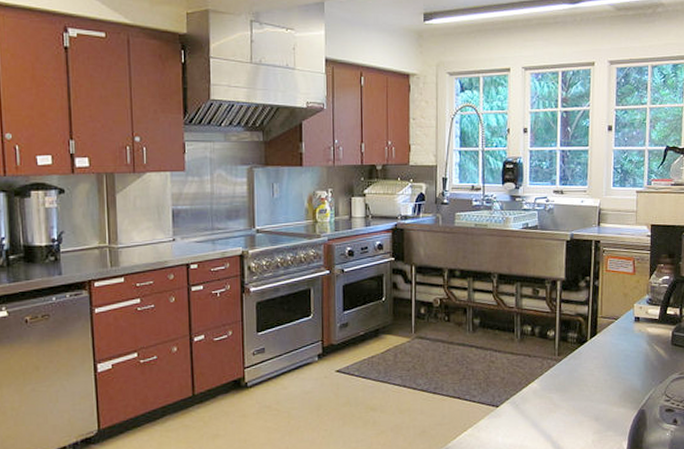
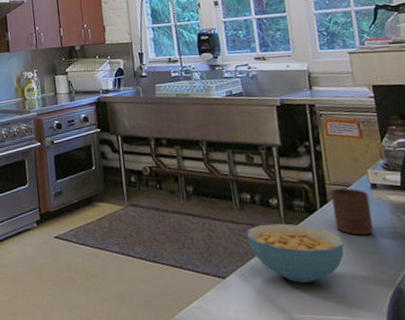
cereal bowl: none [522,354,604,408] -> present [246,223,344,283]
cup: none [600,321,631,364] -> present [331,188,374,235]

